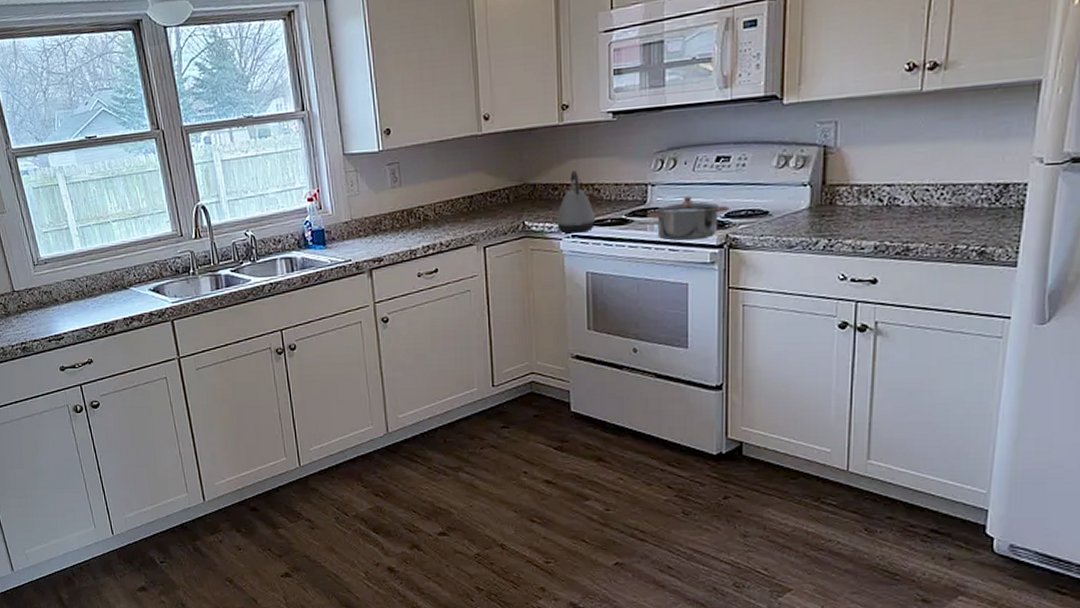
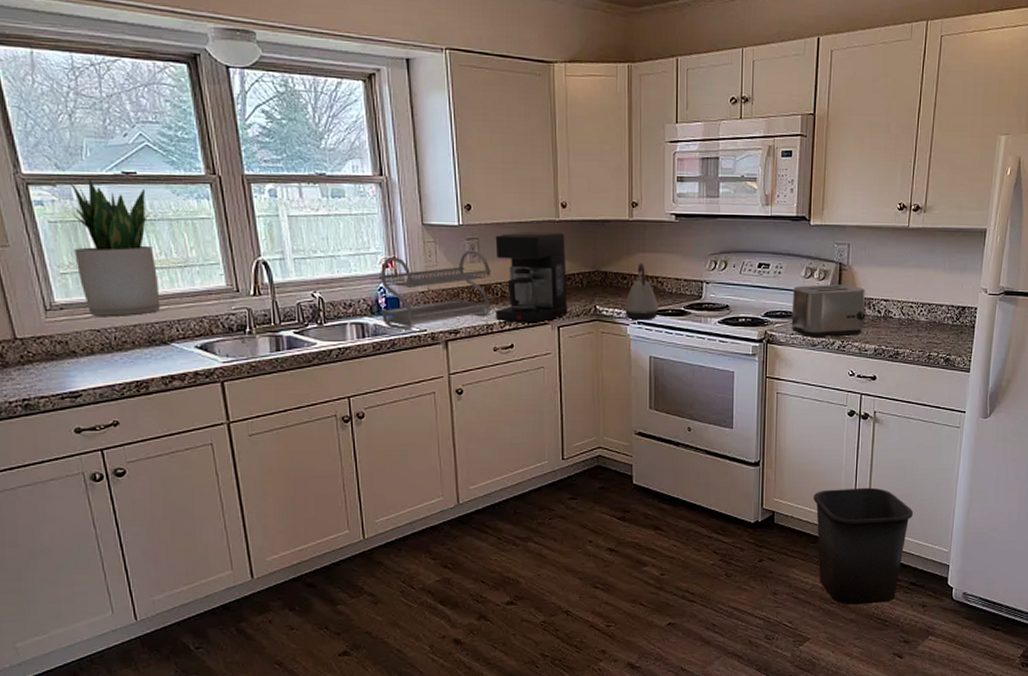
planter: none [46,146,121,268] -> present [69,179,161,316]
dish rack: none [304,174,414,262] -> present [378,249,492,331]
coffee maker: none [416,147,494,246] -> present [495,232,568,323]
cooking pot: present [646,196,730,241] -> none [701,295,768,333]
toaster: none [760,171,861,238] -> present [791,284,866,338]
waste bin: none [792,413,933,553] -> present [813,487,913,605]

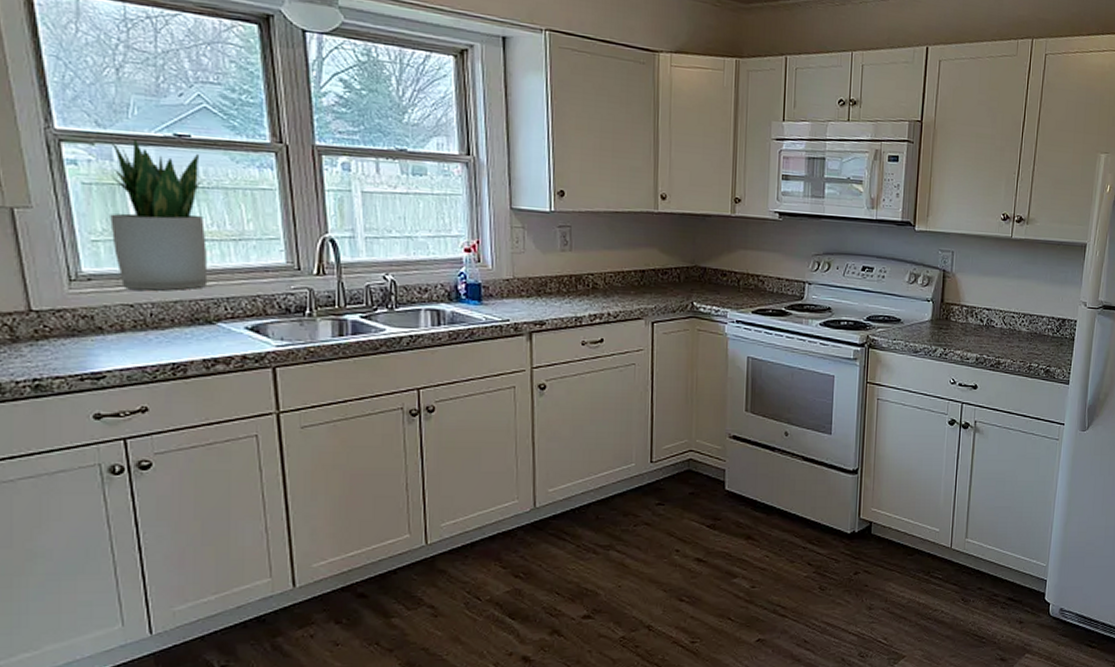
dish rack: present [378,249,492,331] -> none [458,237,583,320]
coffee maker: present [495,232,568,323] -> none [585,222,664,318]
kettle: present [624,263,659,320] -> none [722,260,759,319]
toaster: present [791,284,866,338] -> none [894,291,968,345]
waste bin: present [813,487,913,605] -> none [911,498,1011,621]

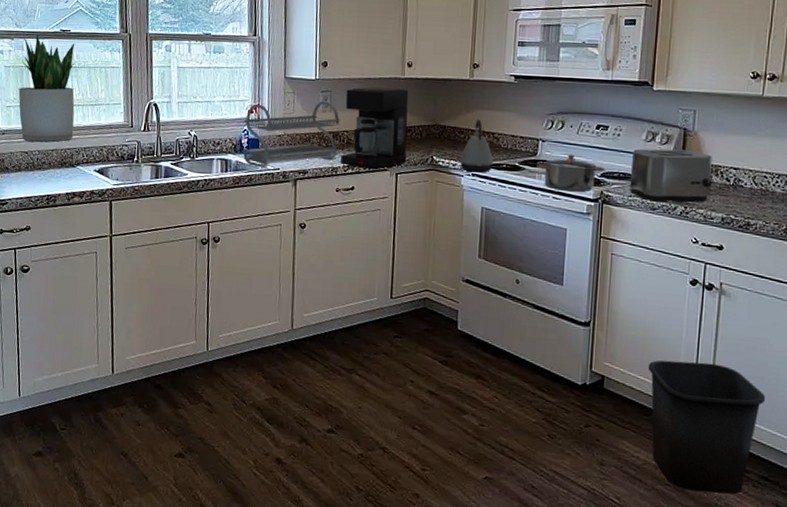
dish rack: none [458,237,583,320] -> present [241,100,340,168]
coffee maker: none [585,222,664,318] -> present [340,87,409,169]
kettle: none [722,260,759,319] -> present [459,119,494,173]
cooking pot: none [802,297,871,337] -> present [535,154,605,192]
toaster: none [894,291,968,345] -> present [629,148,712,202]
waste bin: none [911,498,1011,621] -> present [648,360,765,495]

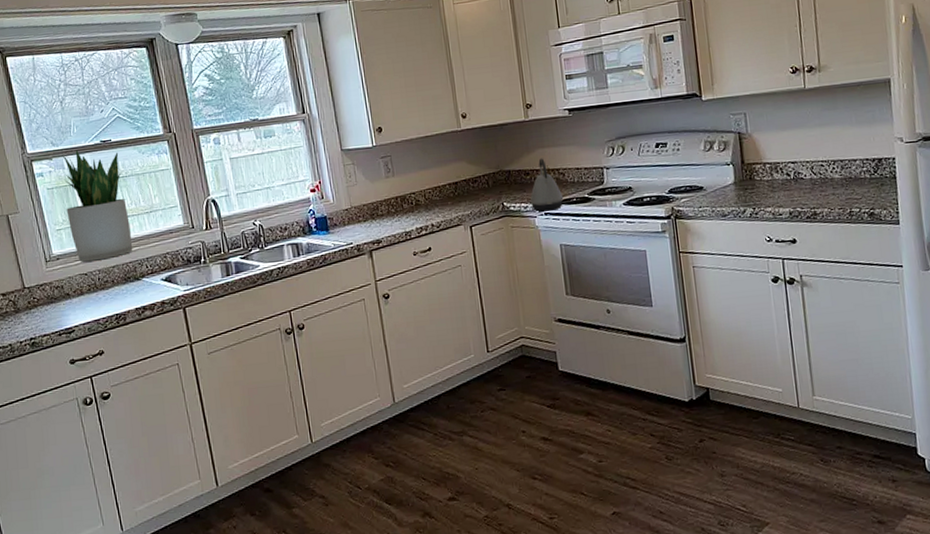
dish rack: present [241,100,340,168] -> none [307,166,408,246]
coffee maker: present [340,87,409,169] -> none [405,140,478,228]
cooking pot: present [535,154,605,192] -> none [604,176,672,214]
toaster: present [629,148,712,202] -> none [694,152,774,209]
waste bin: present [648,360,765,495] -> none [747,354,863,484]

